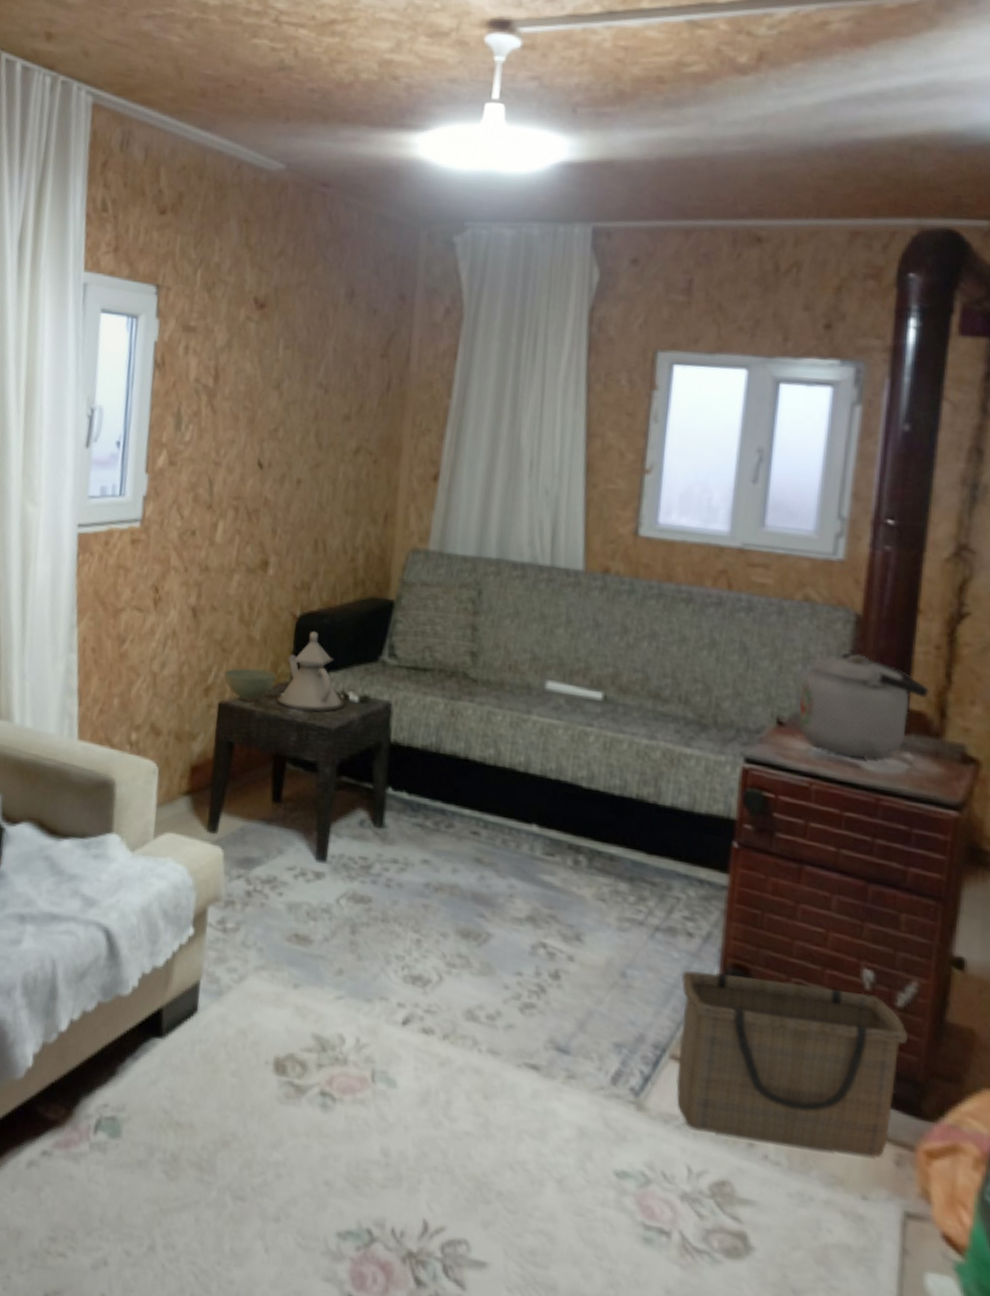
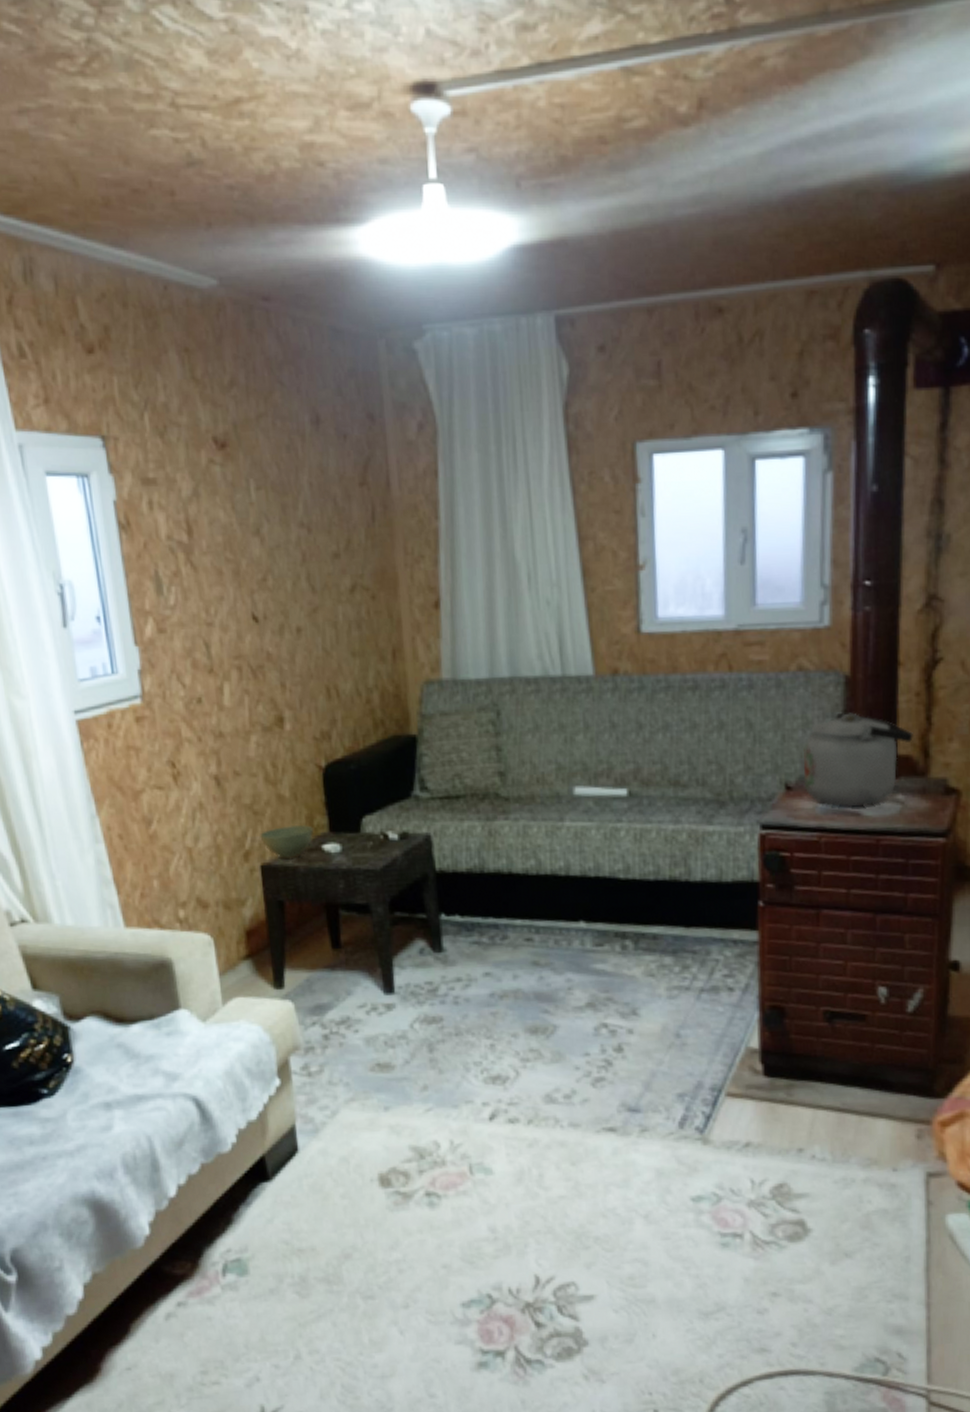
teapot: present [276,630,345,712] -> none [317,778,386,859]
basket: present [676,970,908,1157] -> none [727,1007,918,1148]

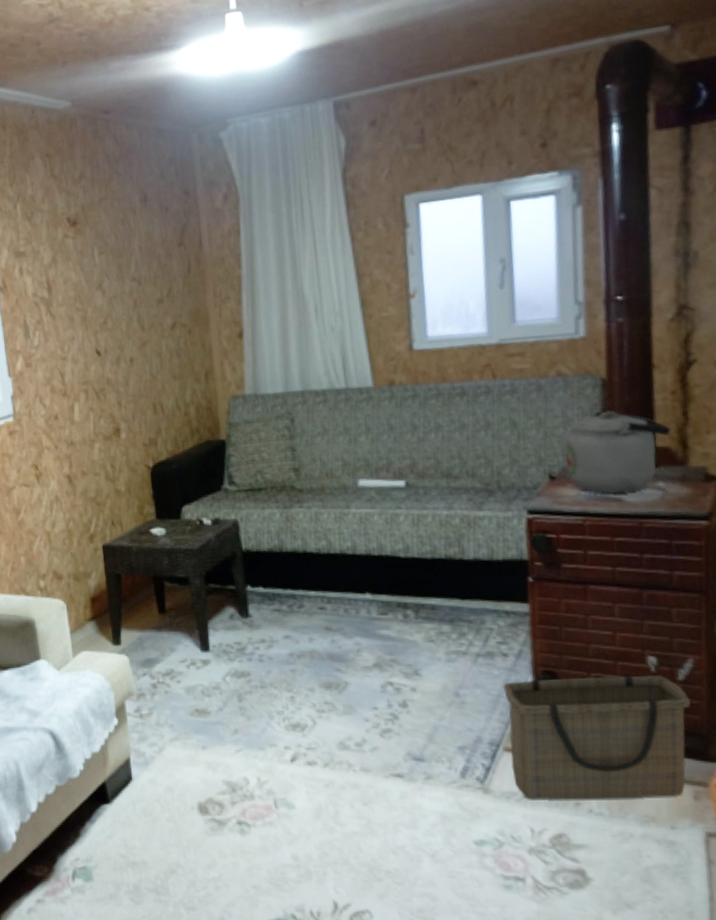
bowl: present [260,825,314,861] -> none [102,513,144,542]
basket: none [727,1007,918,1148] -> present [502,675,691,800]

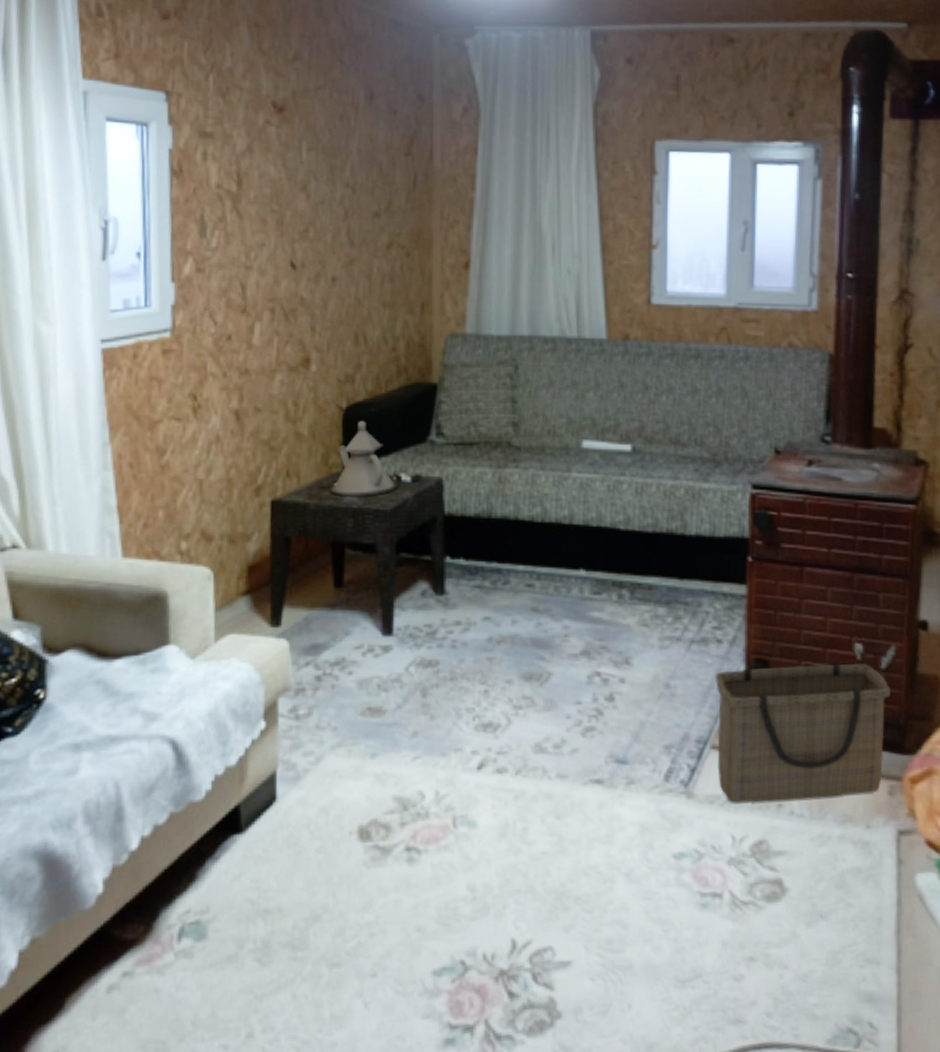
teapot: none [147,475,201,540] -> present [330,420,398,497]
kettle: present [565,410,672,494] -> none [791,386,889,472]

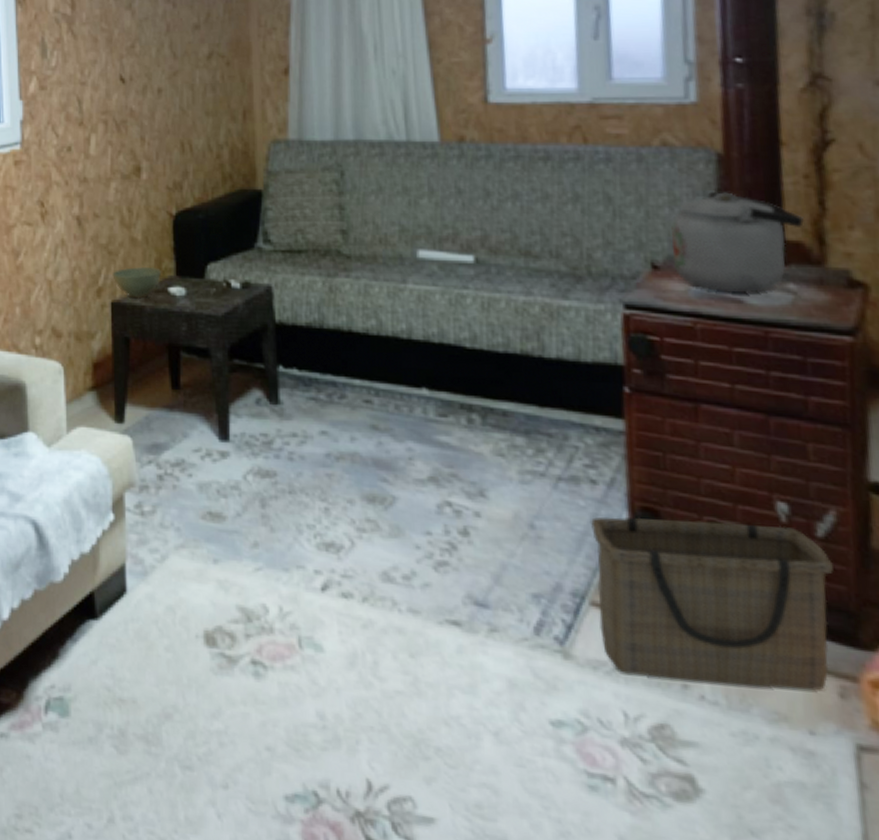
bowl: none [274,463,329,498] -> present [112,267,162,300]
teapot: present [330,420,398,497] -> none [164,226,228,302]
kettle: none [791,386,889,472] -> present [671,191,805,293]

